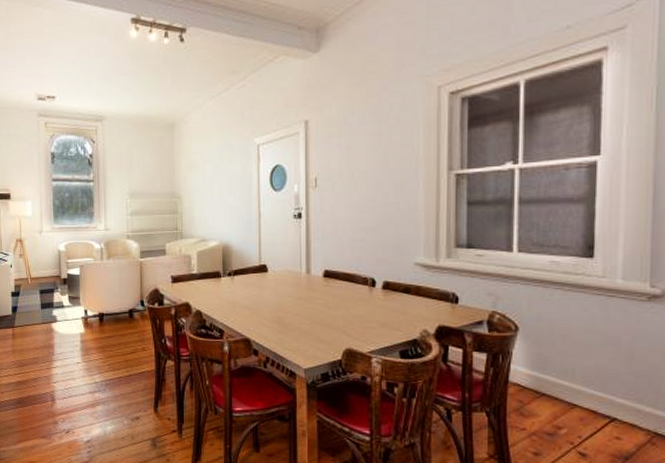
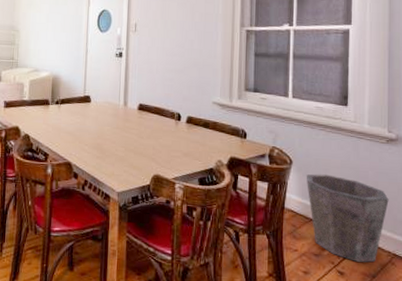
waste bin: none [537,341,650,443] -> present [307,174,389,263]

